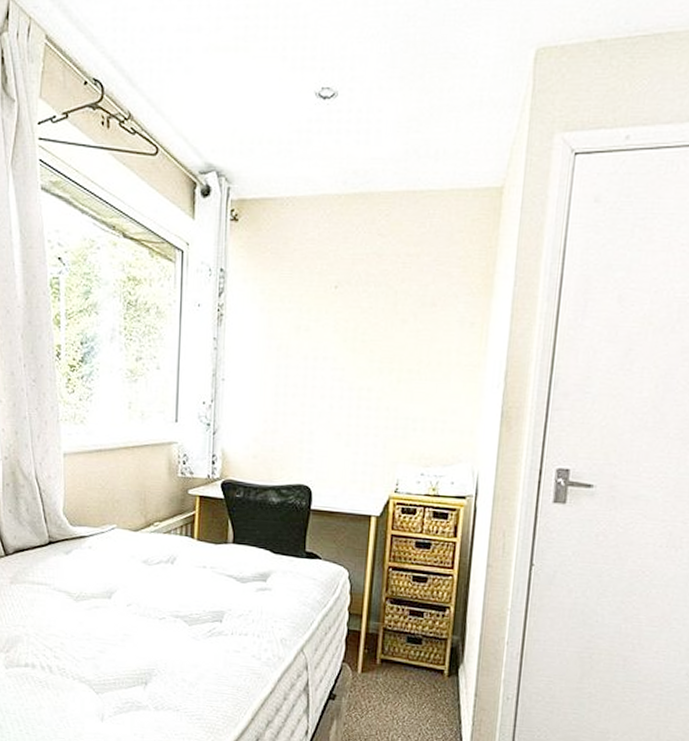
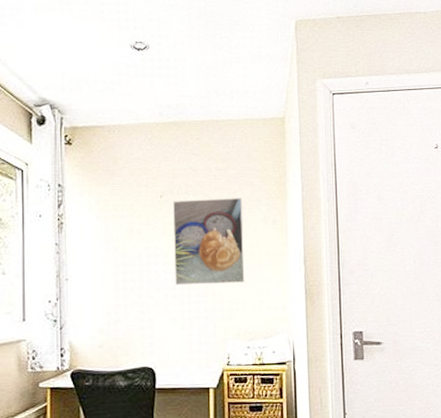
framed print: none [343,291,435,397] -> present [173,198,245,286]

